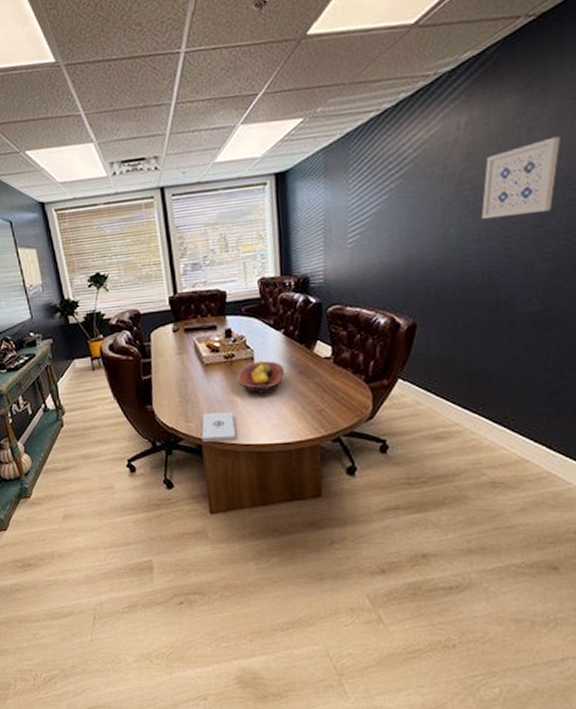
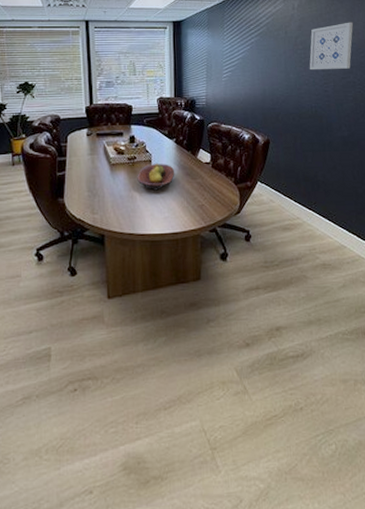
notepad: present [201,412,235,443] -> none [105,206,133,233]

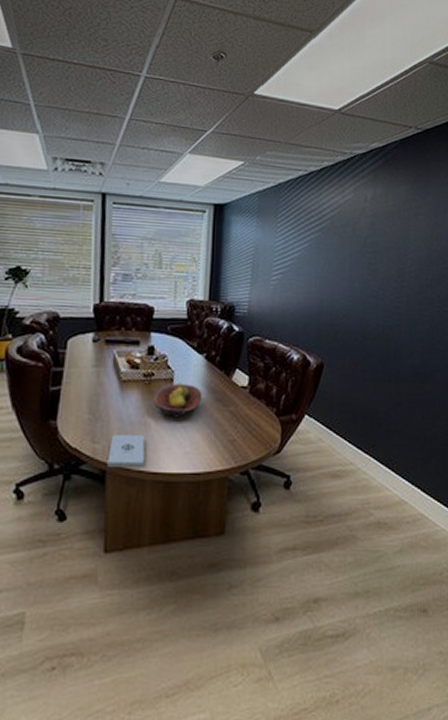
notepad: none [105,206,133,233] -> present [107,435,145,469]
wall art: present [309,22,354,70] -> none [379,223,437,282]

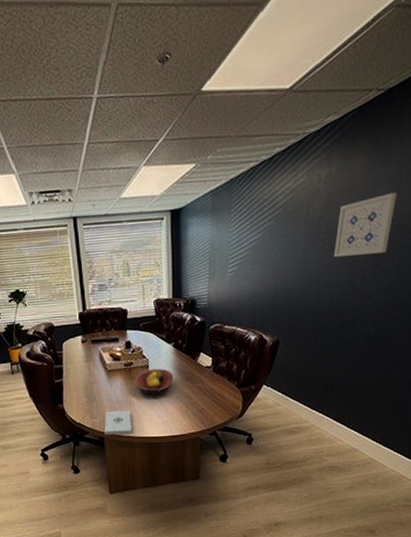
wall art: none [379,223,437,282] -> present [333,192,398,258]

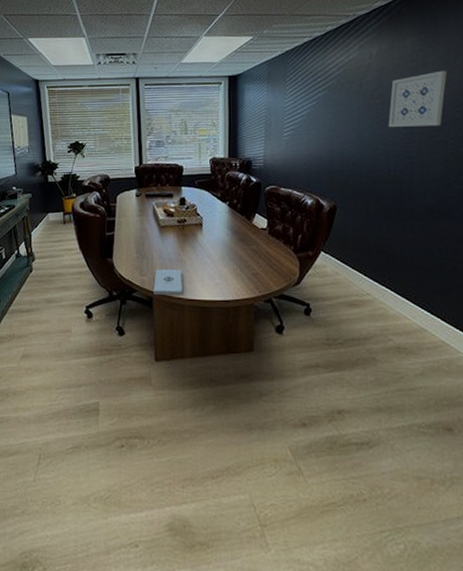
fruit bowl: present [134,368,174,396] -> none [187,226,228,256]

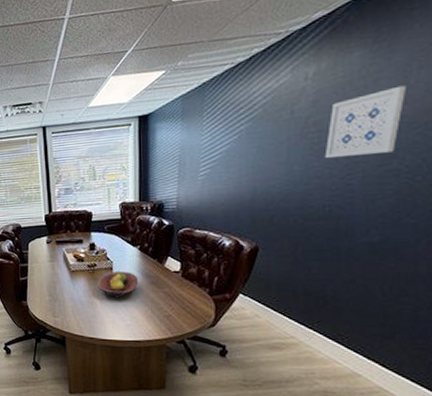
notepad: present [153,269,182,296] -> none [66,311,94,336]
fruit bowl: none [187,226,228,256] -> present [97,270,139,298]

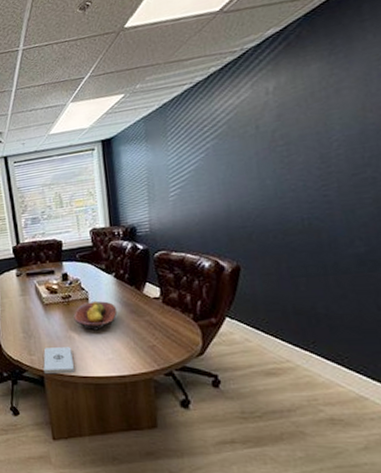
notepad: none [66,311,94,336] -> present [43,347,74,375]
wall art: present [324,85,408,159] -> none [296,93,370,171]

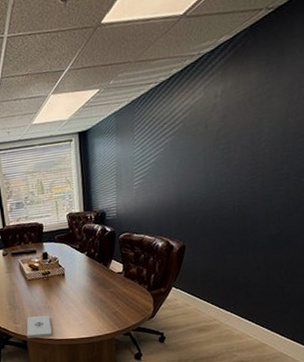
fruit bowl: present [73,300,118,331] -> none [52,276,88,301]

